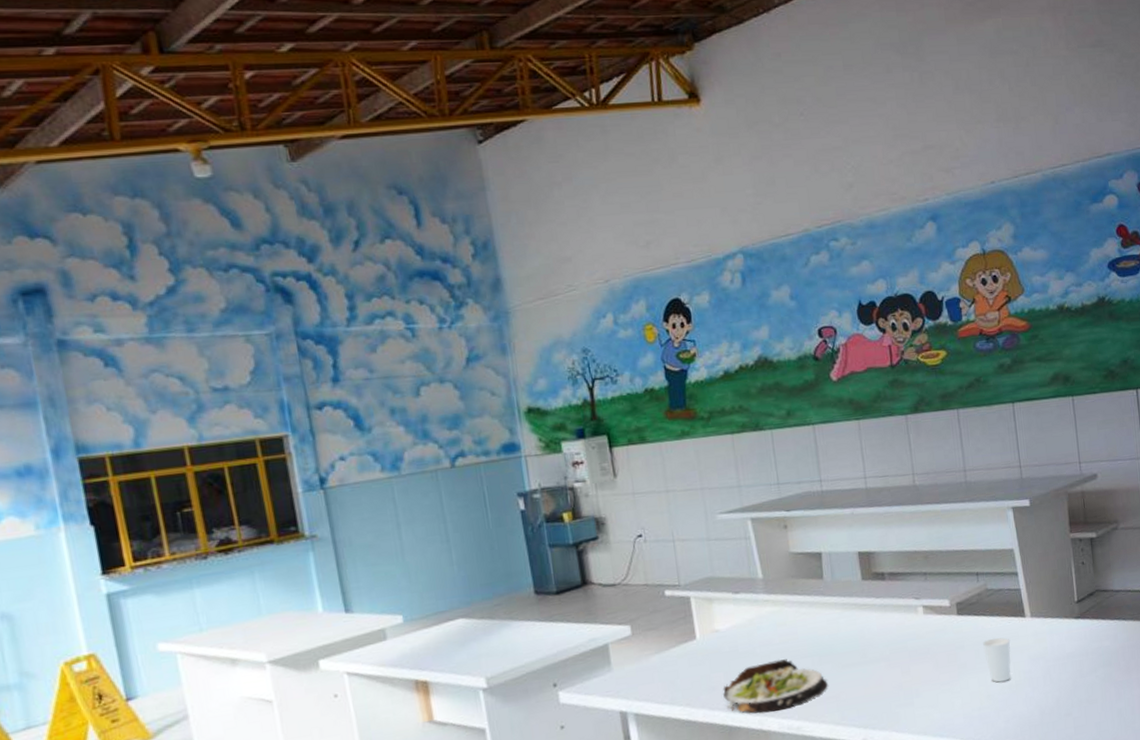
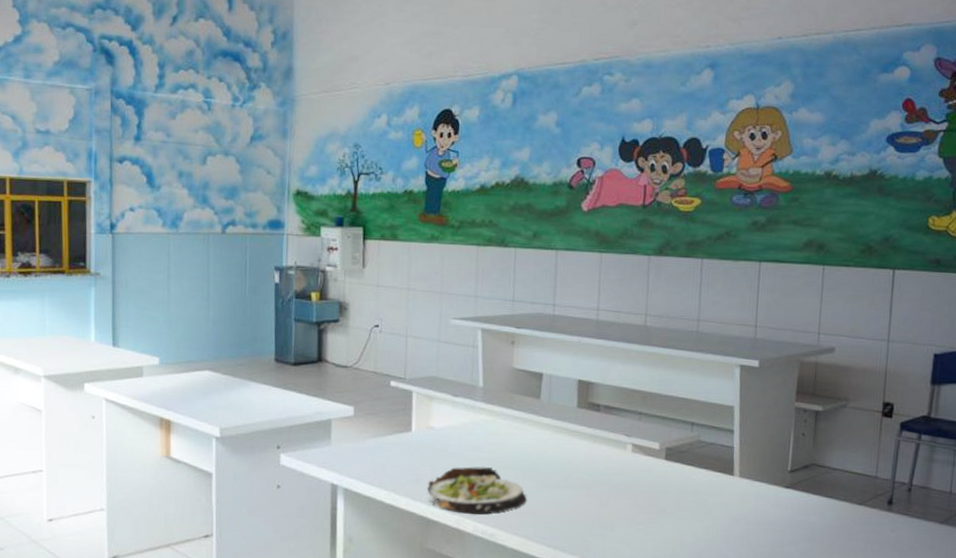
cup: present [983,637,1011,683] -> none [685,489,713,534]

